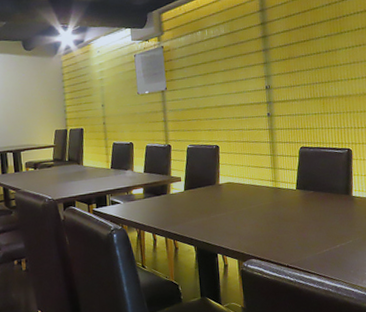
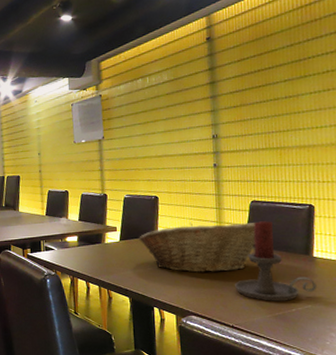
fruit basket: none [202,167,305,218] -> present [139,222,255,273]
candle holder: none [288,165,356,240] -> present [234,221,317,301]

